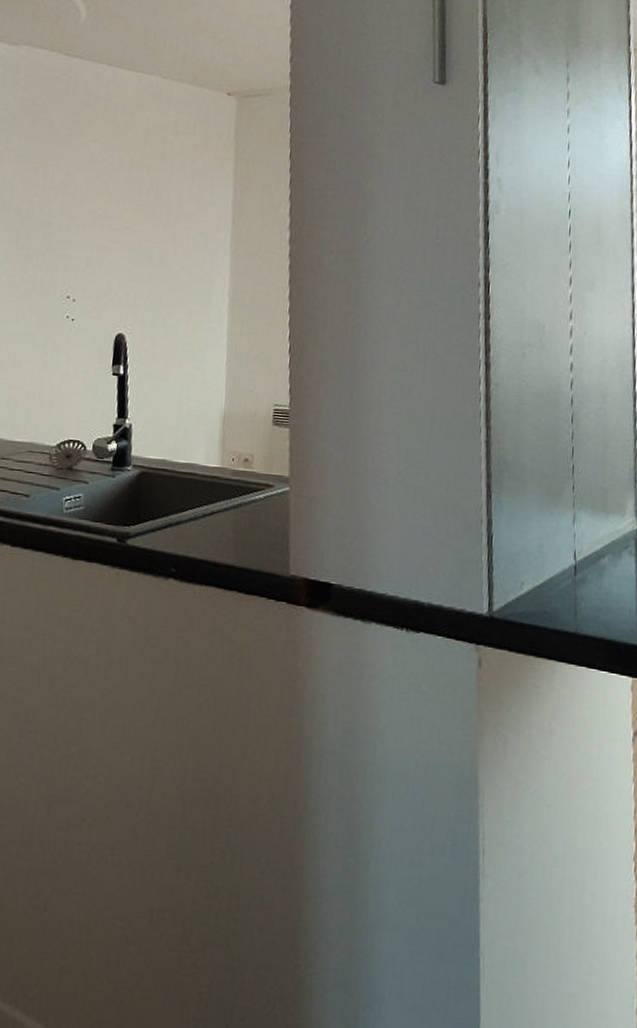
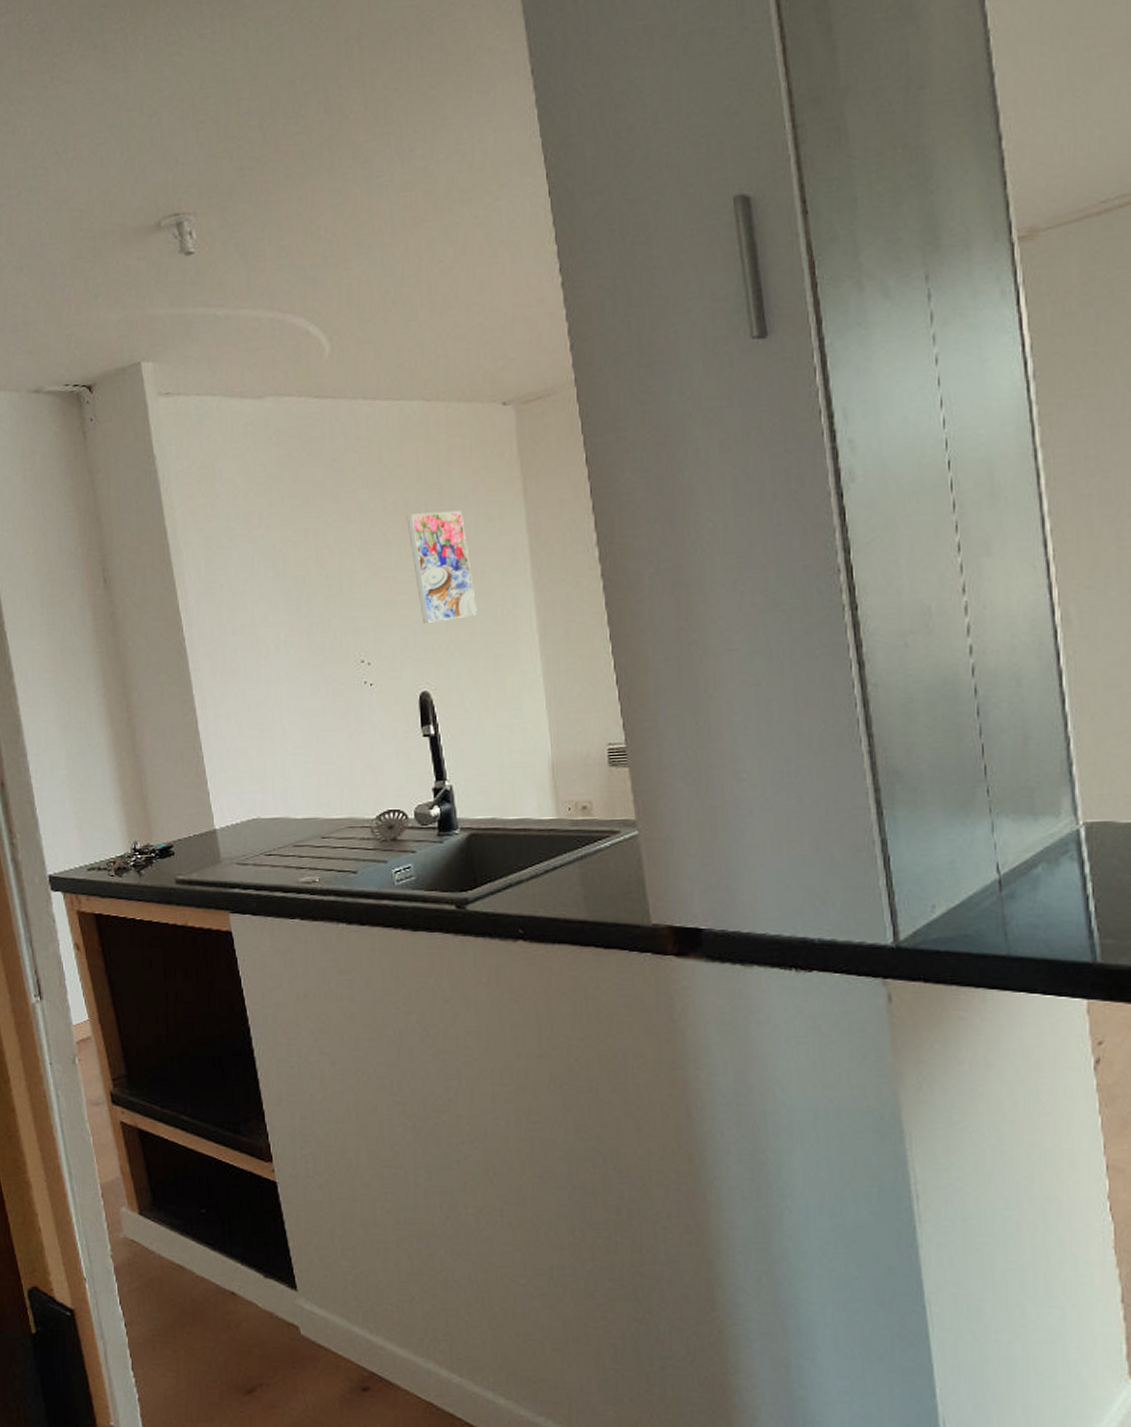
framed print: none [128,173,179,272] -> present [406,510,477,623]

